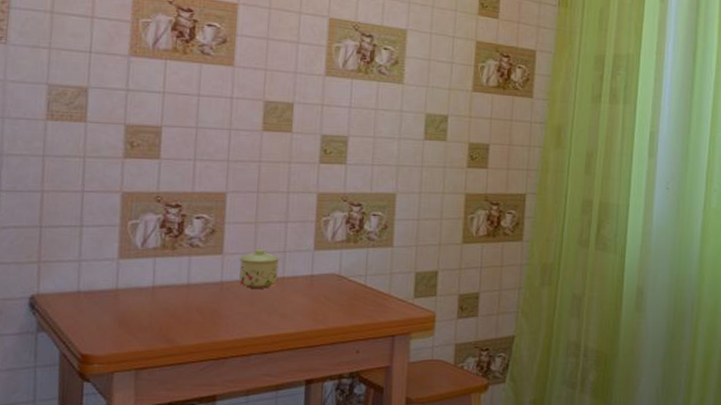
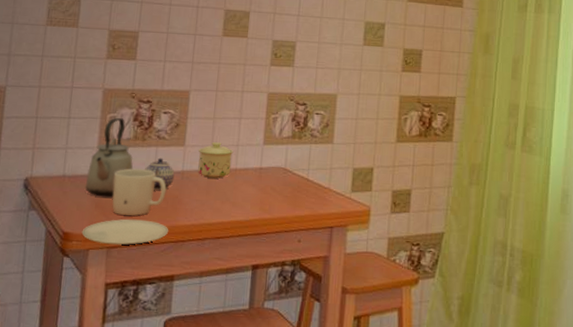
plate: none [104,336,208,366] -> present [81,219,169,246]
kettle: none [105,224,163,314] -> present [85,117,134,197]
mug: none [139,281,203,334] -> present [112,168,167,216]
teapot: none [176,268,212,304] -> present [145,157,175,190]

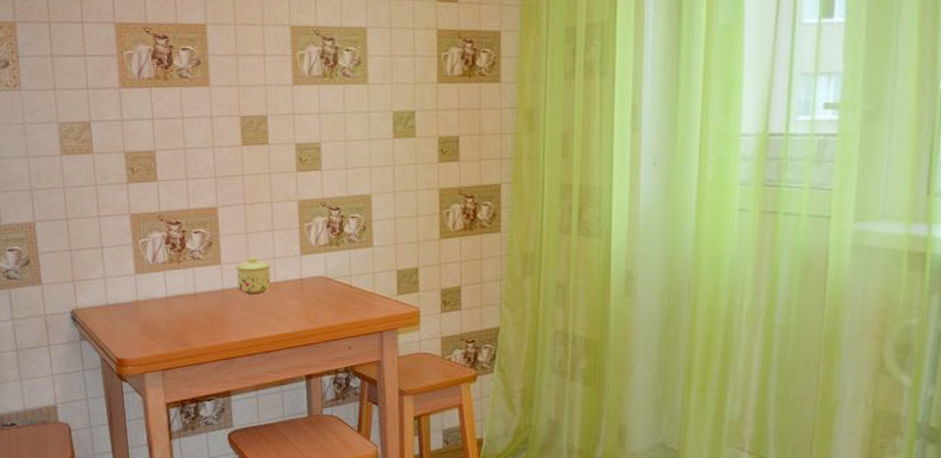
plate: present [81,219,169,246] -> none [135,340,219,367]
kettle: present [85,117,134,197] -> none [129,241,174,322]
mug: present [112,168,167,216] -> none [155,291,210,339]
teapot: present [145,157,175,190] -> none [185,278,216,310]

